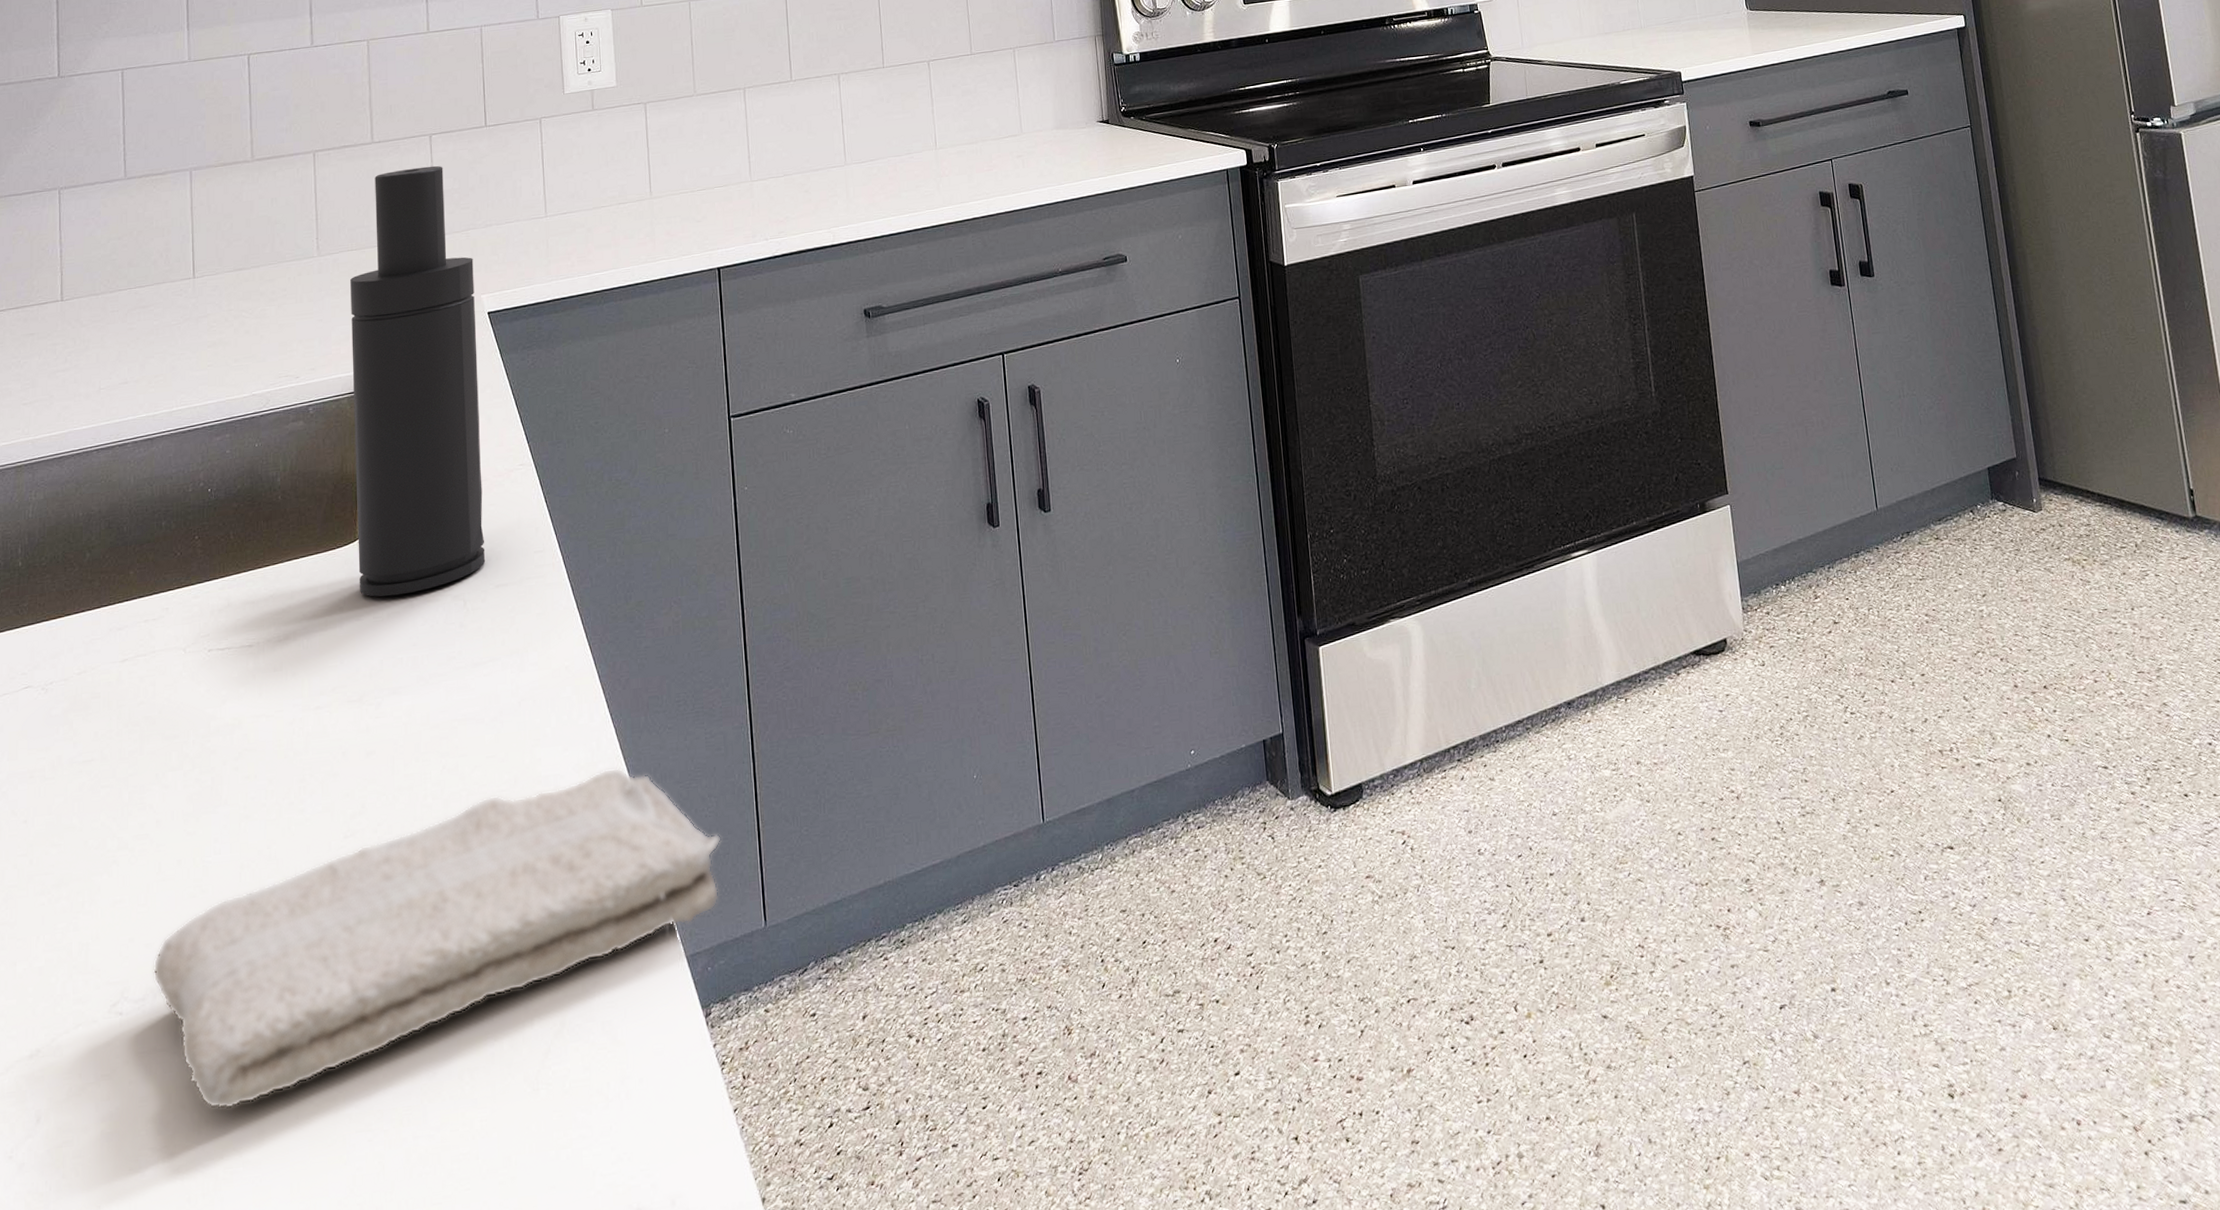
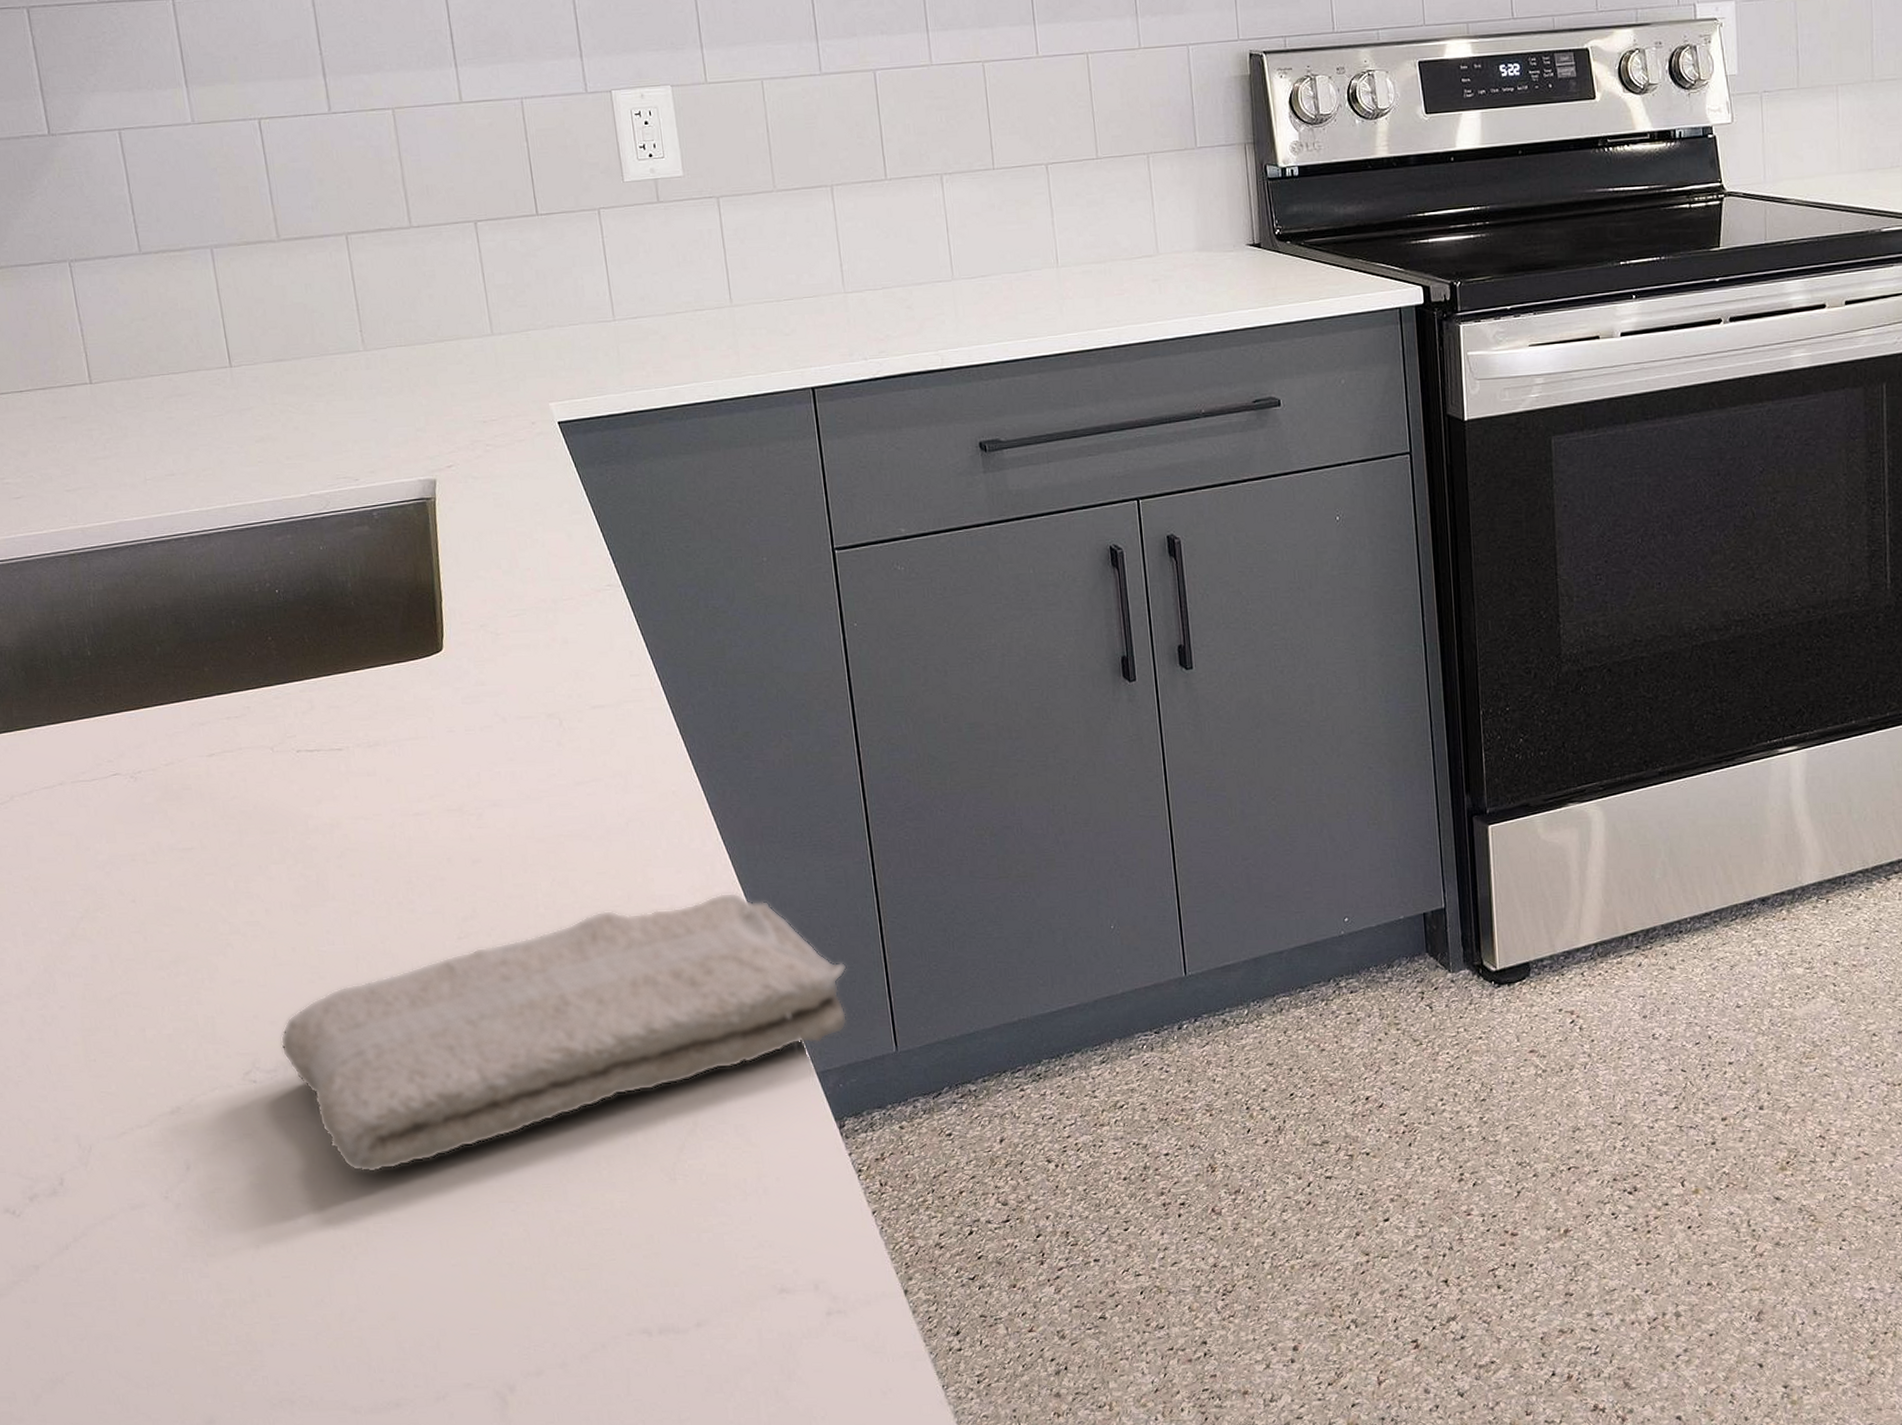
atomizer: present [350,165,486,597] -> none [402,256,579,710]

